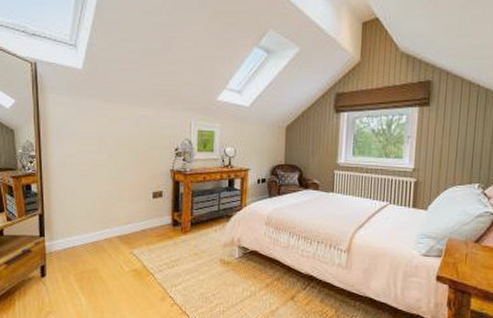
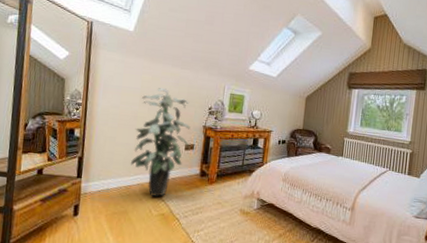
indoor plant: none [95,130,157,252] -> present [131,87,191,198]

